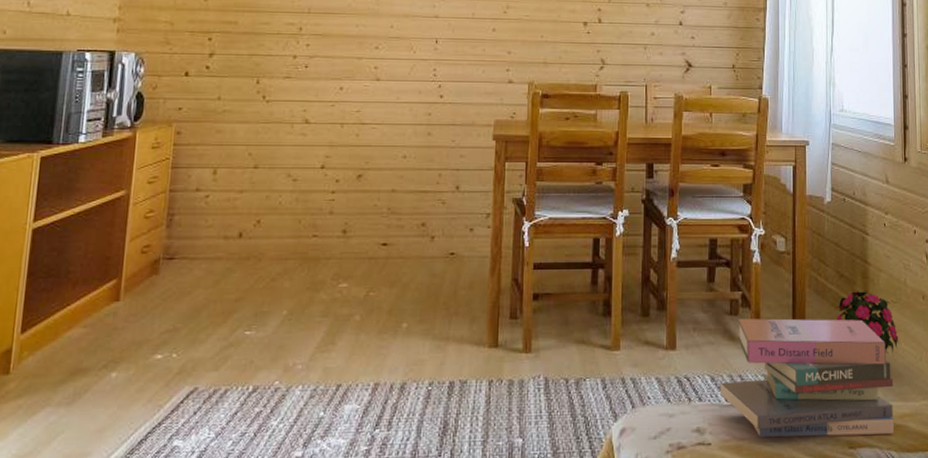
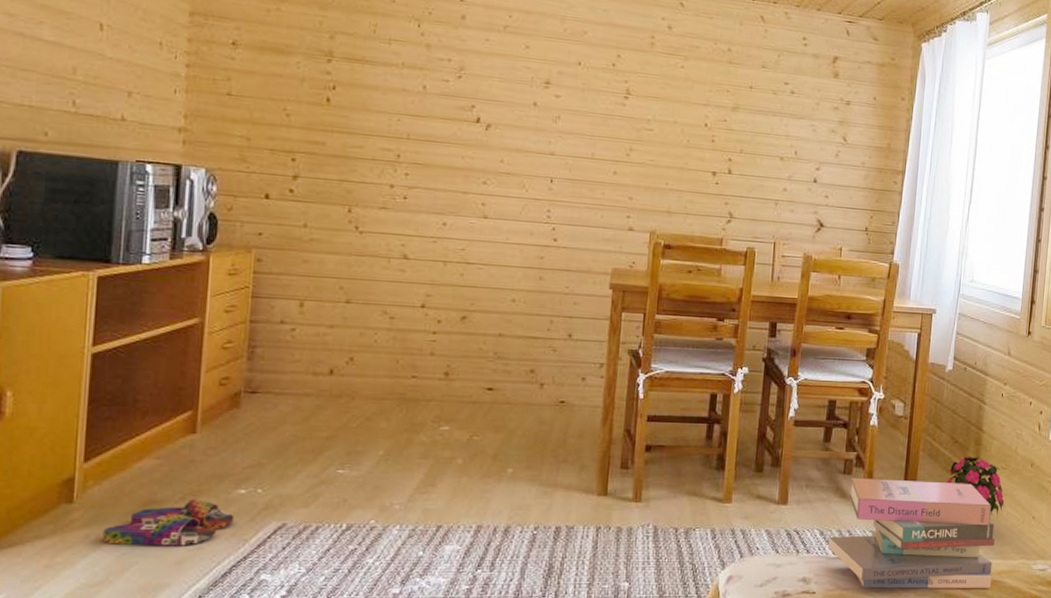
slippers: none [33,365,152,415] -> present [102,498,235,546]

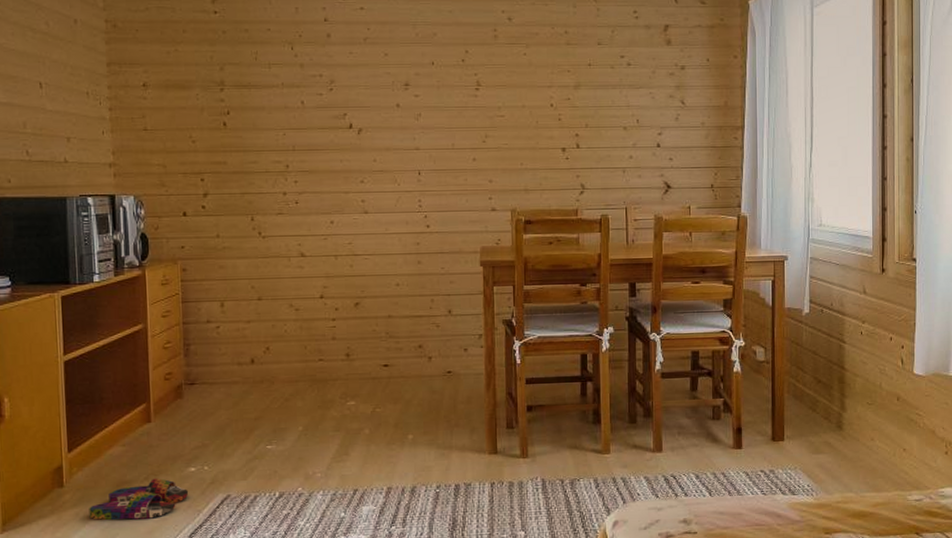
books: present [828,478,995,589] -> none [705,420,868,526]
potted flower: present [947,457,1005,519] -> none [814,395,874,453]

